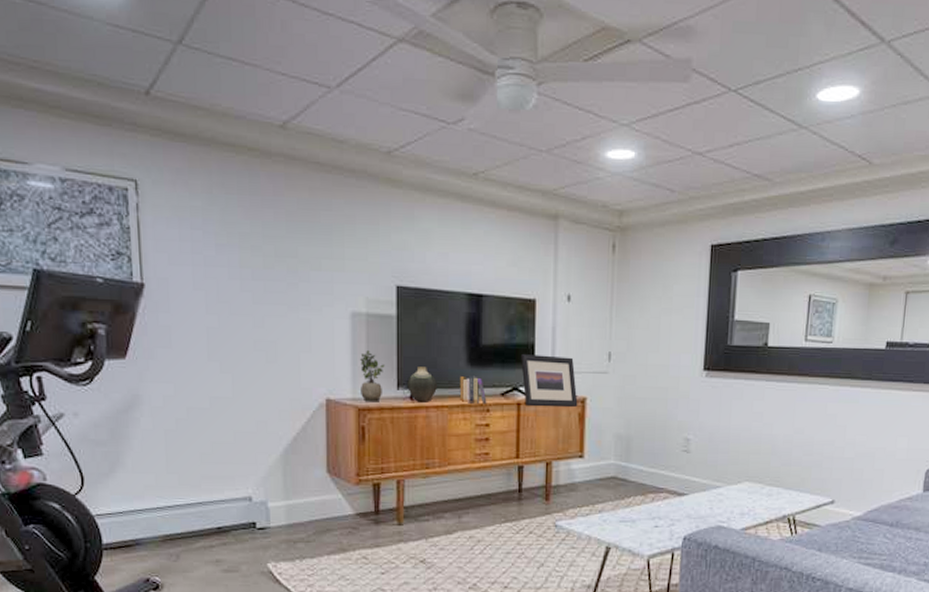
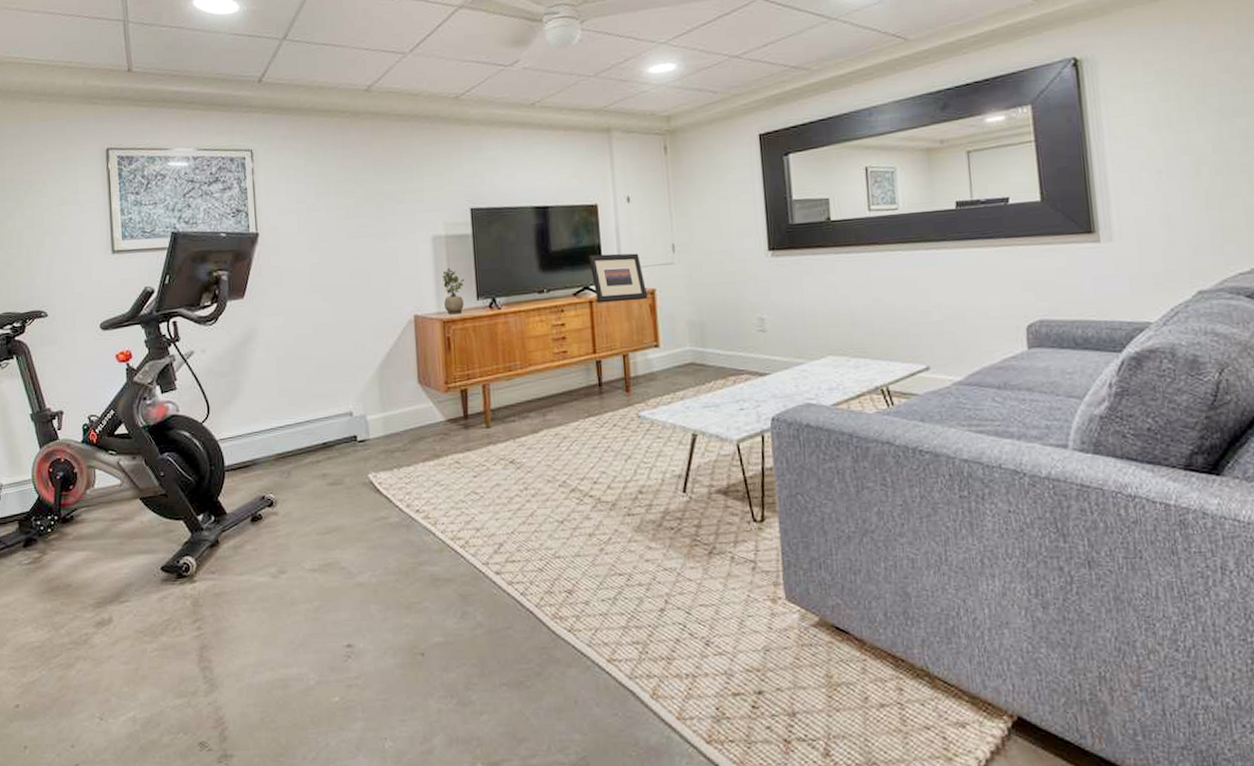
vase: present [407,367,437,404] -> none [486,277,513,311]
books: present [459,375,487,405] -> none [533,280,561,308]

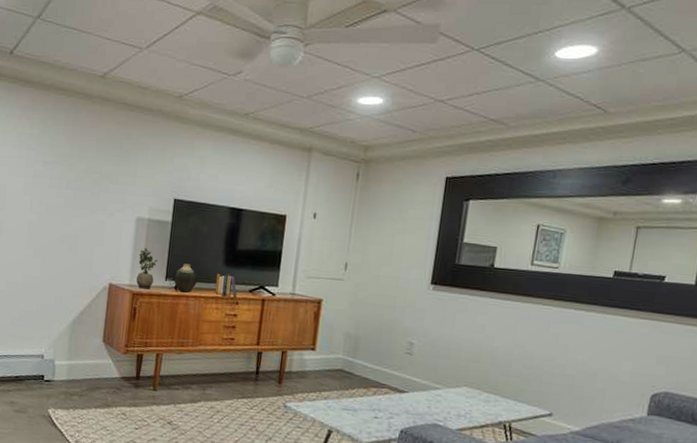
vase: none [486,277,513,311] -> present [173,263,198,294]
books: none [533,280,561,308] -> present [215,273,237,298]
picture frame: present [589,253,648,302] -> none [268,259,315,306]

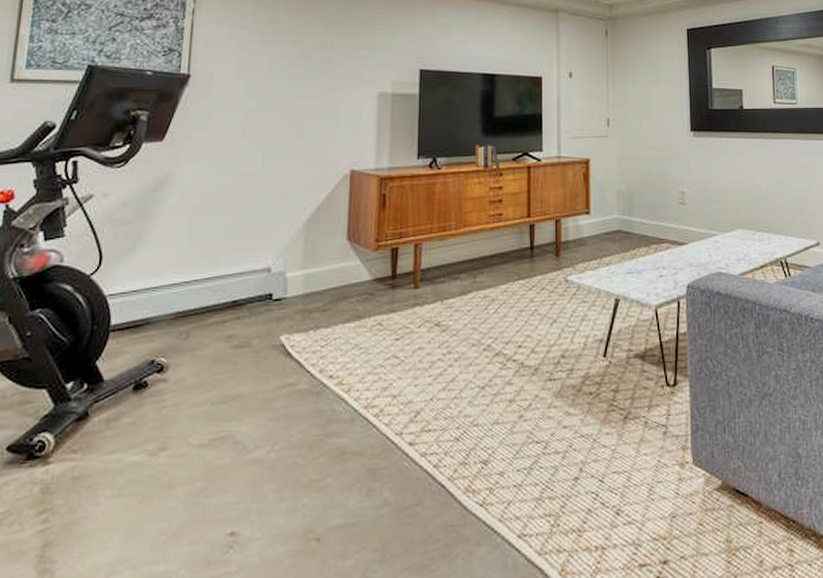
potted plant: present [136,248,158,289] -> none [383,126,407,172]
vase: present [173,263,198,294] -> none [427,138,454,171]

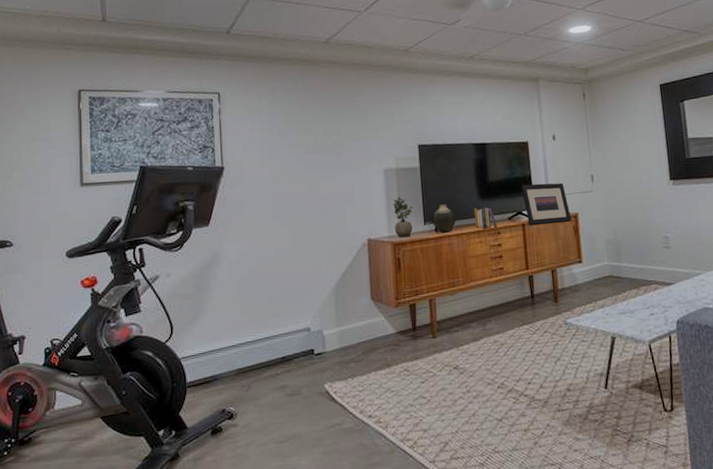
potted plant: none [383,126,407,172] -> present [392,197,413,238]
vase: none [427,138,454,171] -> present [432,204,456,234]
picture frame: none [530,123,582,168] -> present [521,183,572,225]

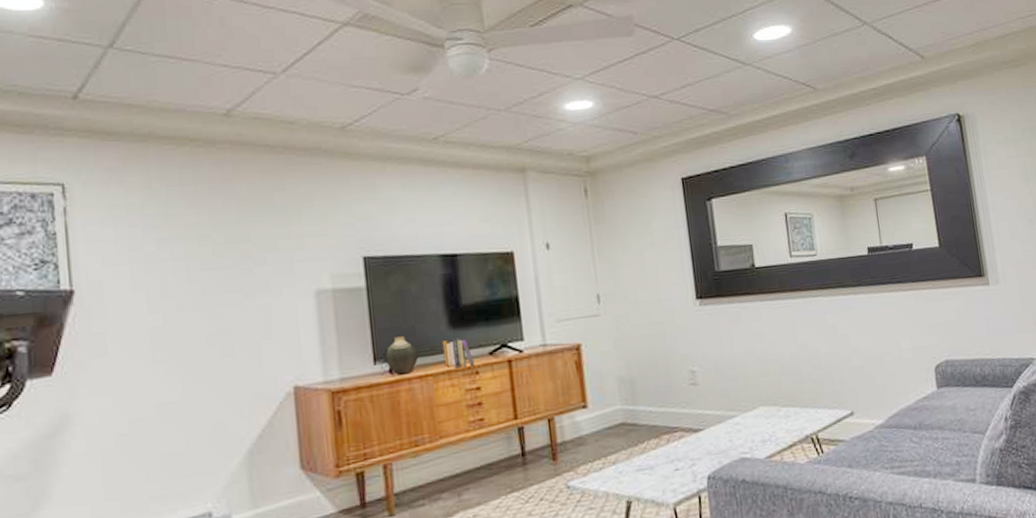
potted plant: present [392,197,413,238] -> none [328,328,358,384]
picture frame: present [521,183,572,225] -> none [506,305,573,361]

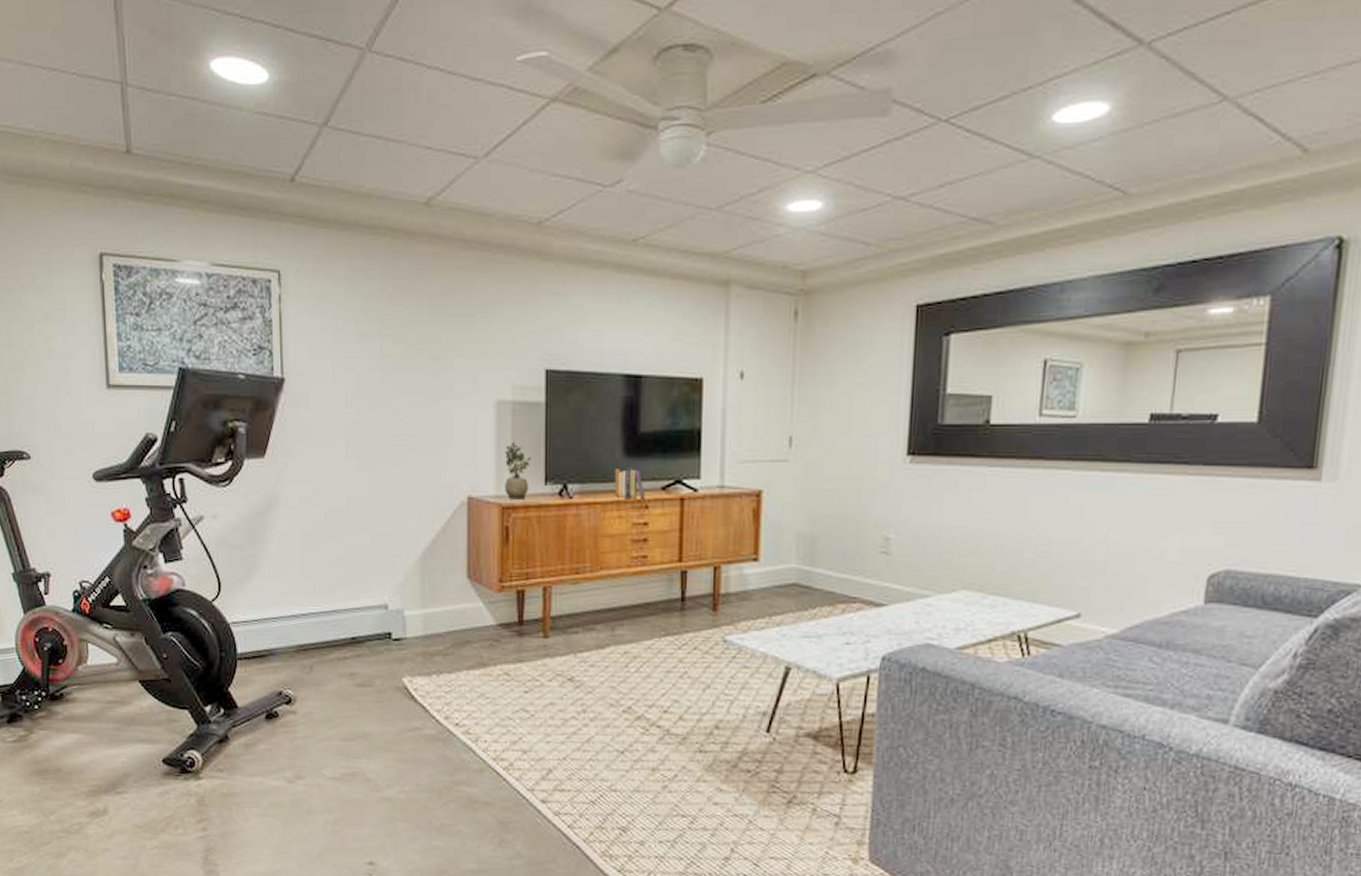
potted plant: none [328,328,358,384] -> present [504,442,532,500]
vase: present [384,336,419,376] -> none [556,459,589,500]

